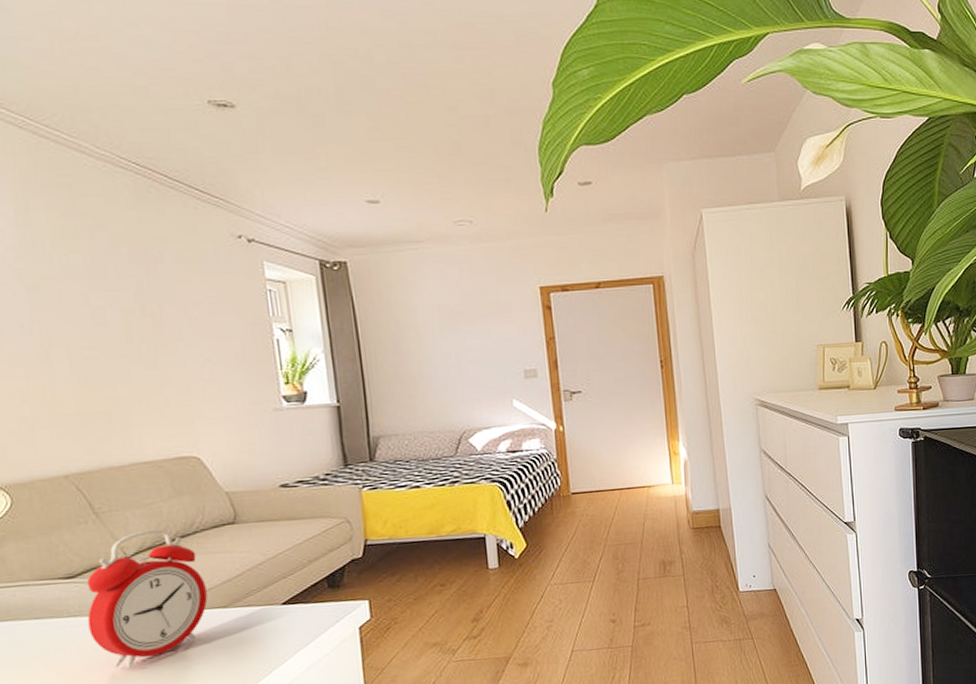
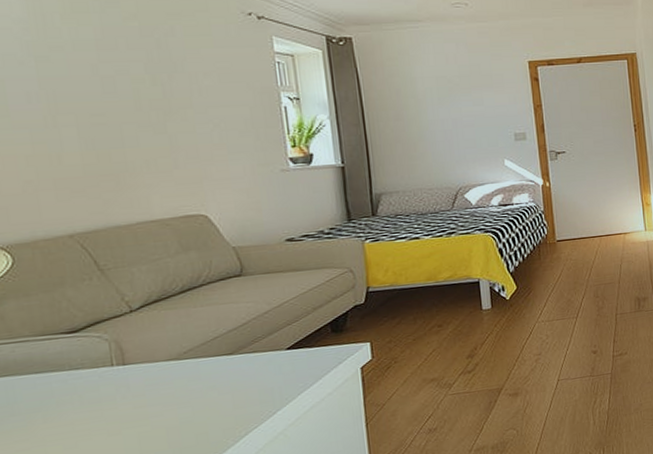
alarm clock: present [86,529,208,669] -> none [89,283,213,417]

